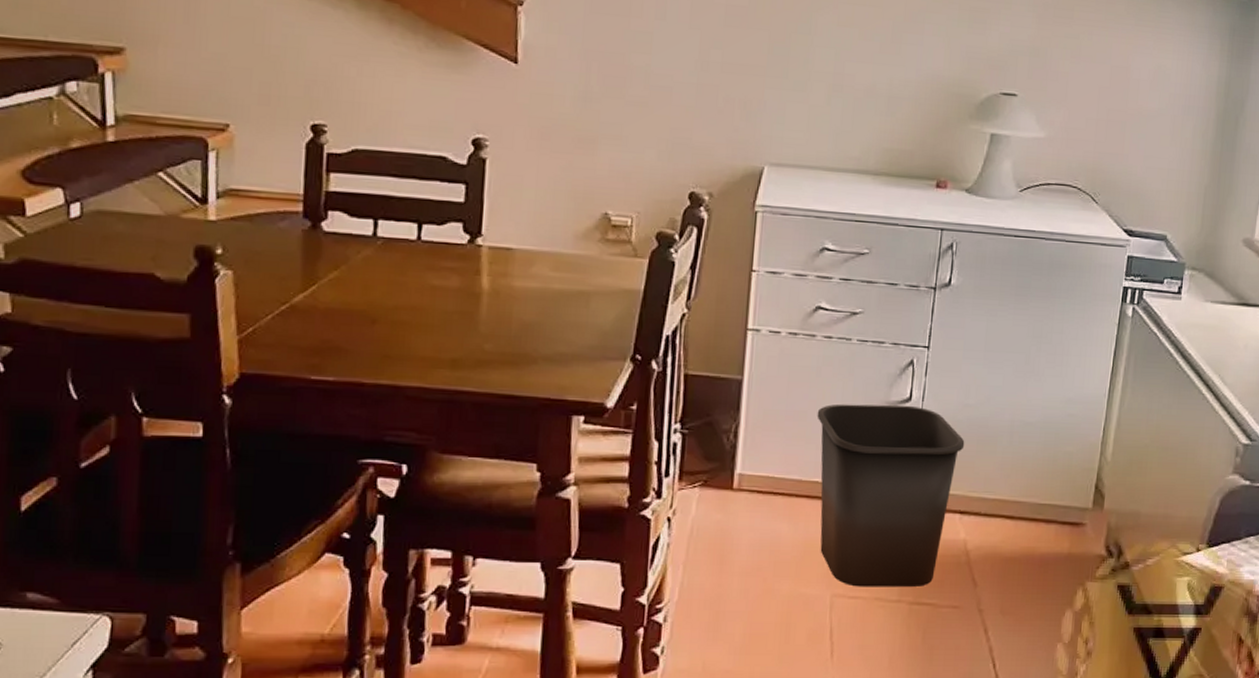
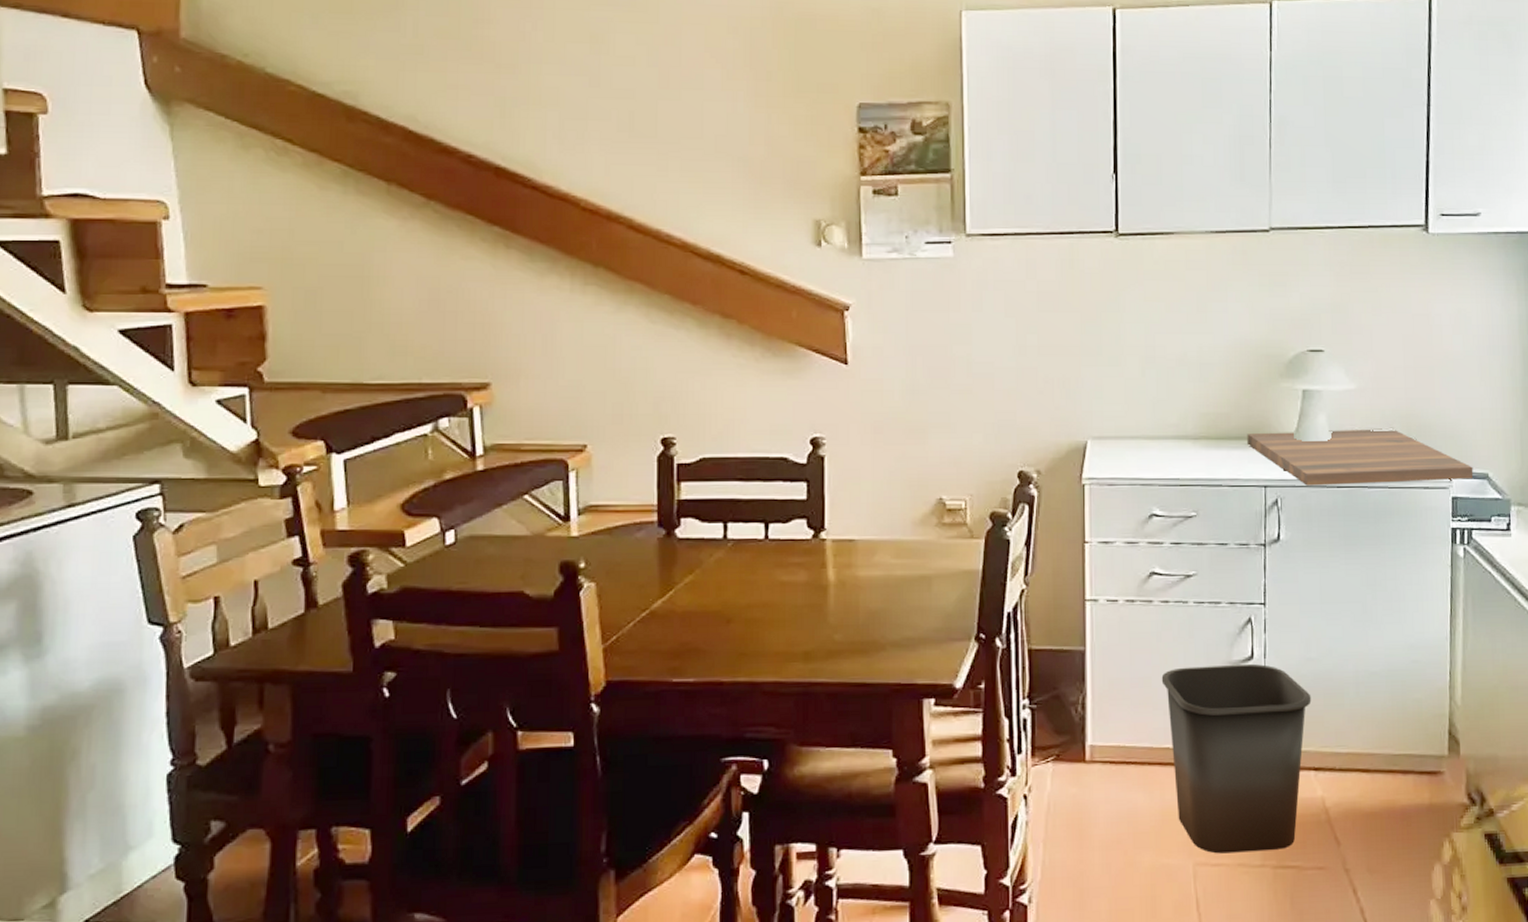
cutting board: none [928,174,1153,240] -> present [1247,428,1474,486]

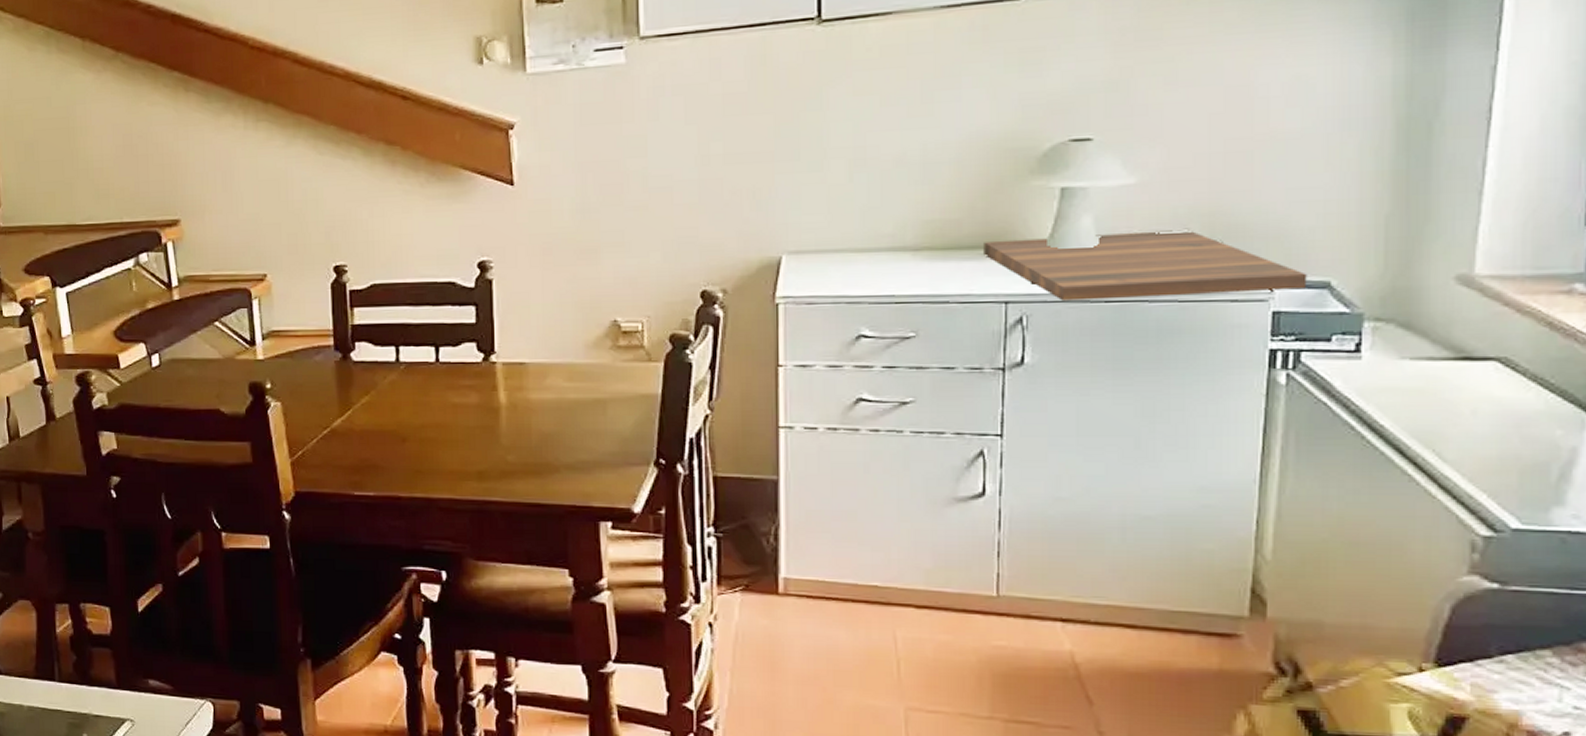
waste bin: present [1161,663,1312,854] -> none [869,500,1060,703]

